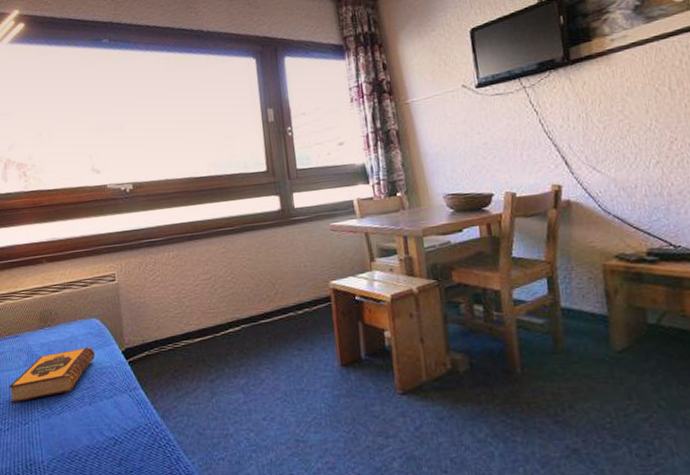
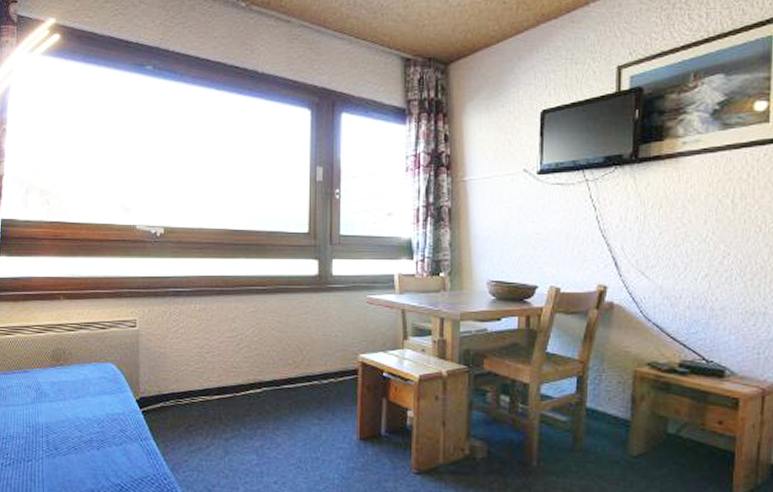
hardback book: present [8,347,96,404] -> none [13,391,108,440]

